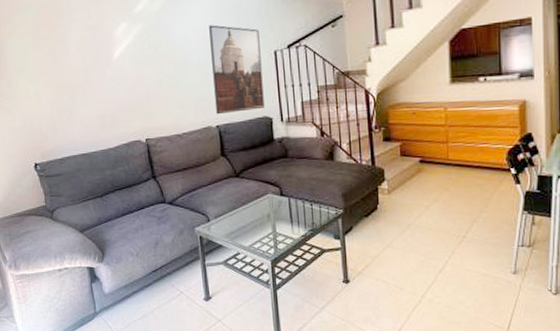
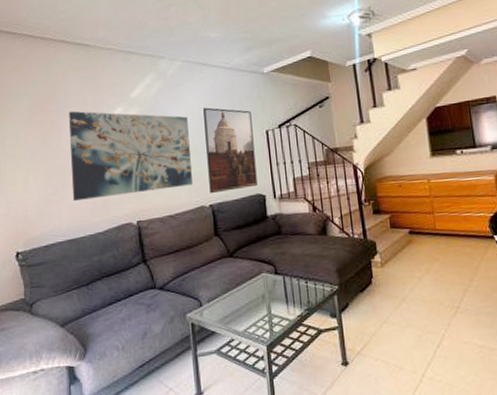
wall art: none [74,26,199,117] -> present [69,111,192,201]

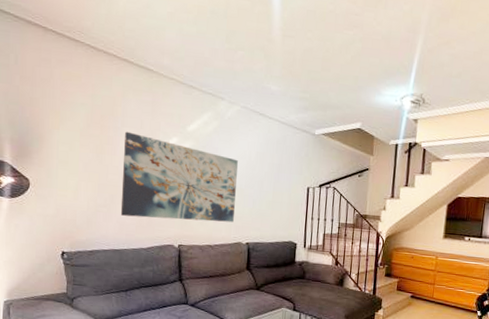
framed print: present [203,107,258,194] -> none [248,155,297,235]

